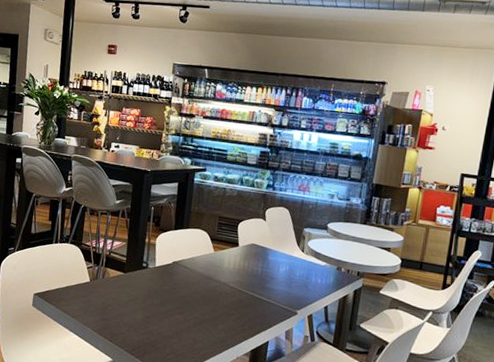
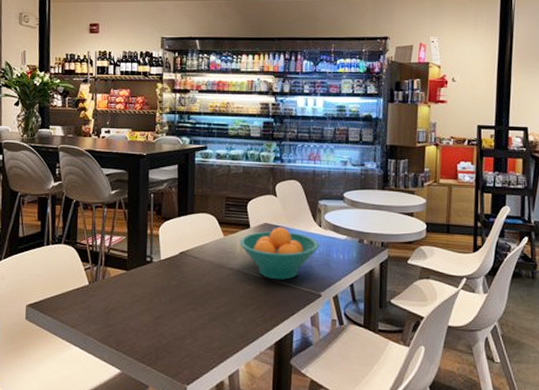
fruit bowl: none [228,248,301,296] -> present [240,227,320,280]

